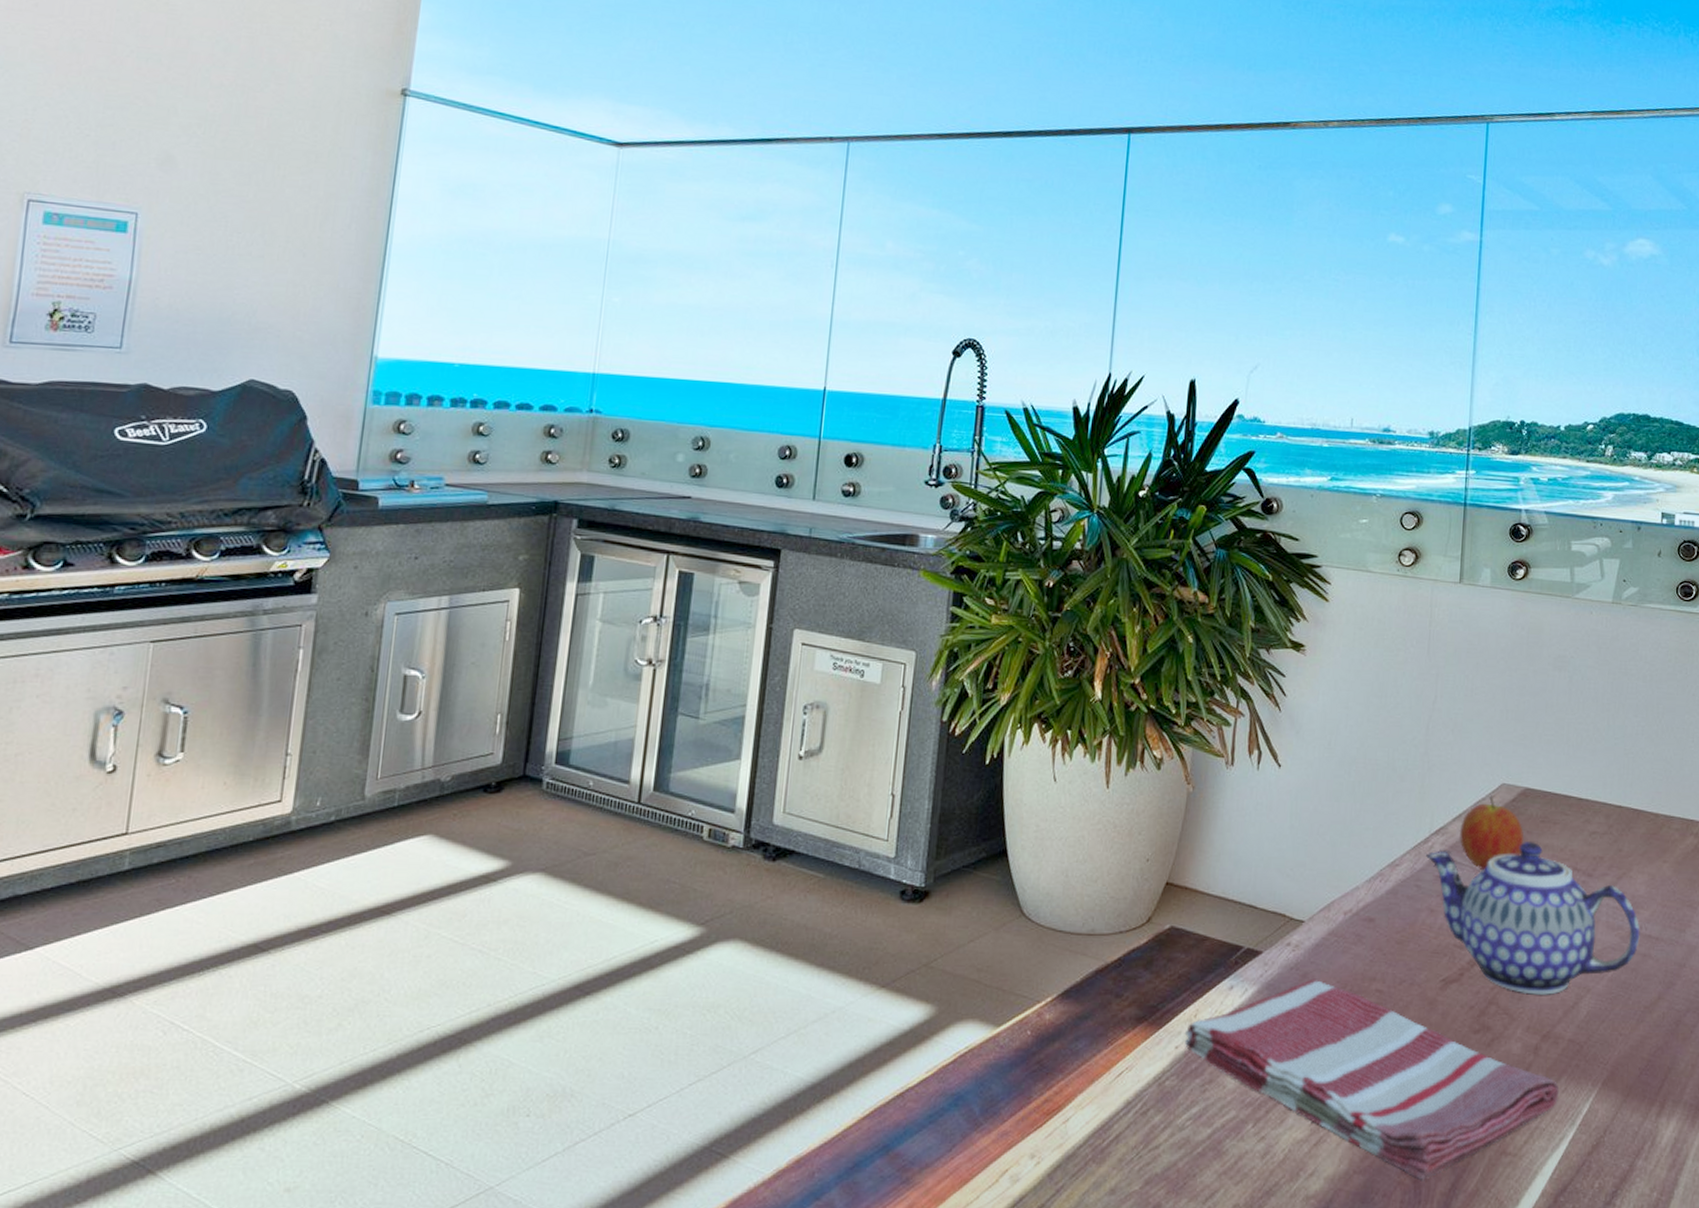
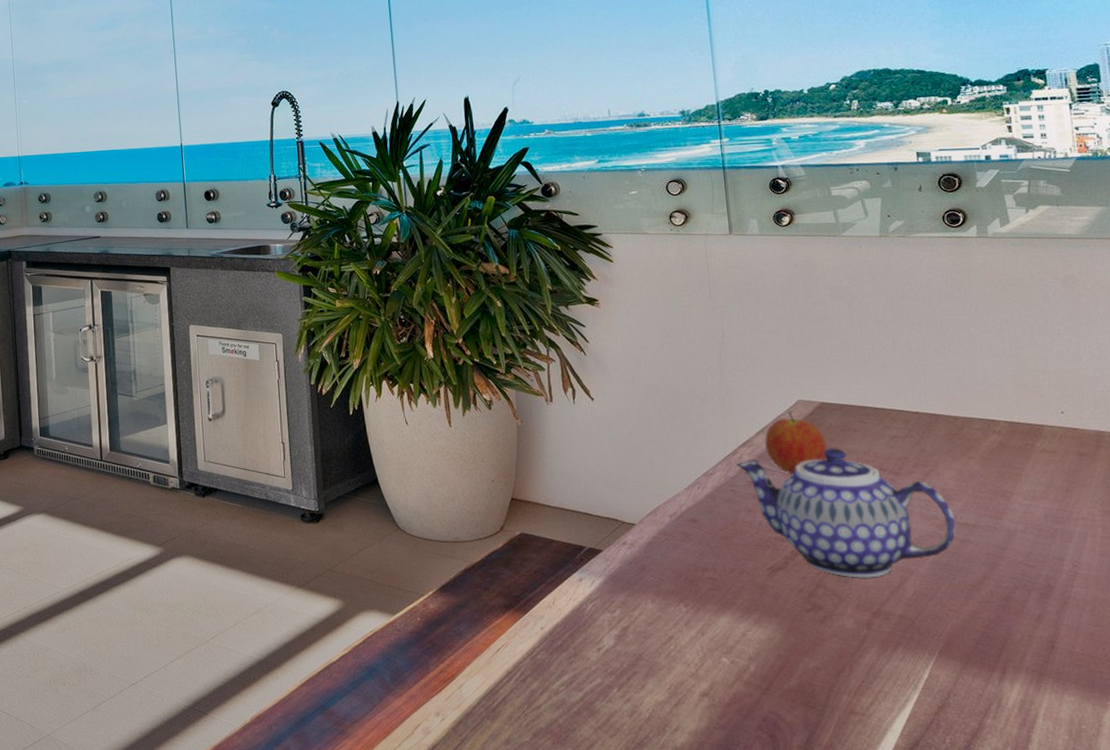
dish towel: present [1185,978,1560,1181] -> none [547,570,898,736]

